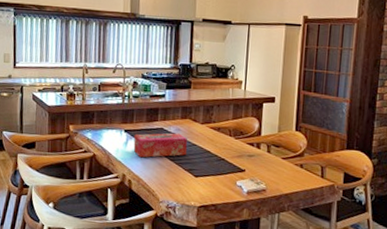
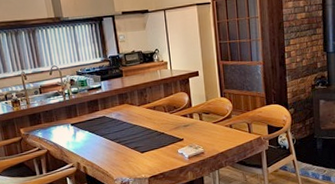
tissue box: present [133,133,187,158] -> none [80,118,131,146]

